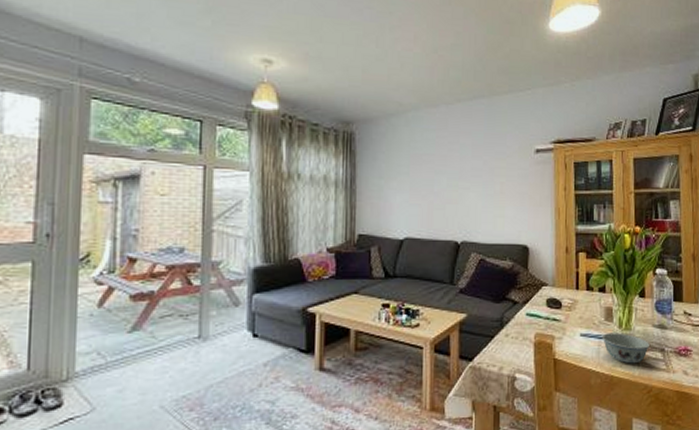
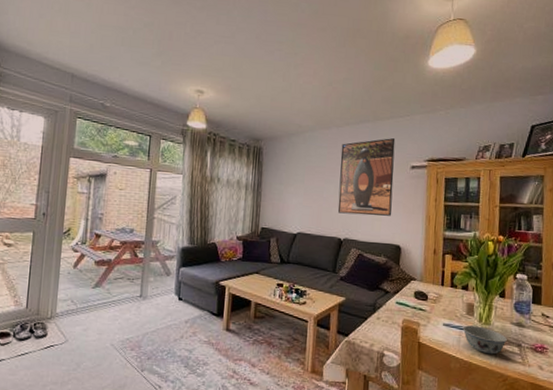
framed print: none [452,116,516,212] -> present [337,138,396,216]

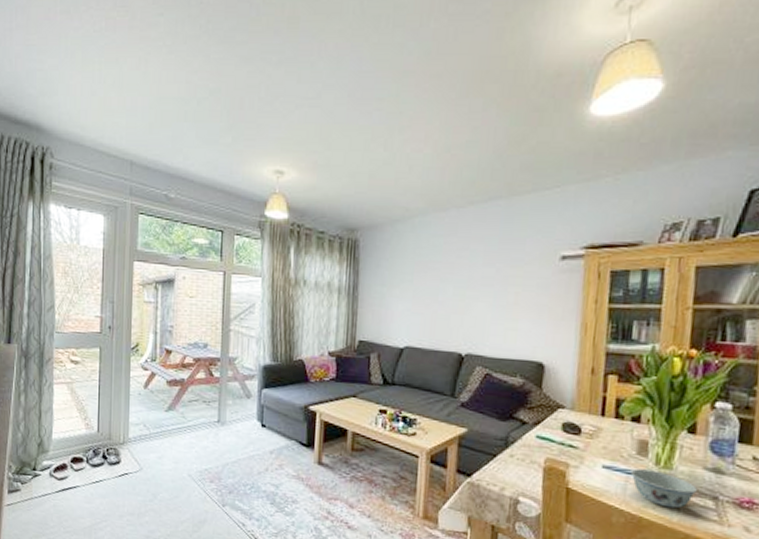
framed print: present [337,138,396,216] -> none [457,219,539,324]

